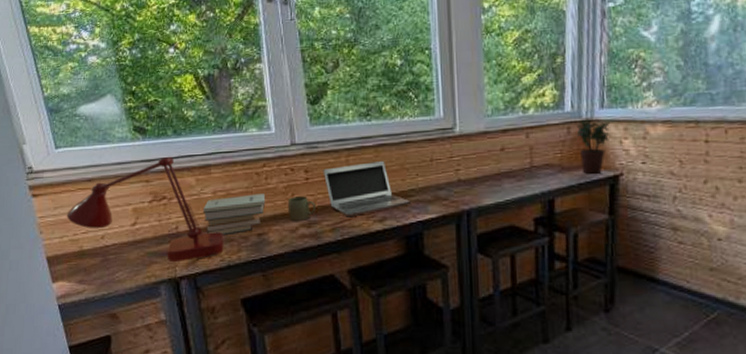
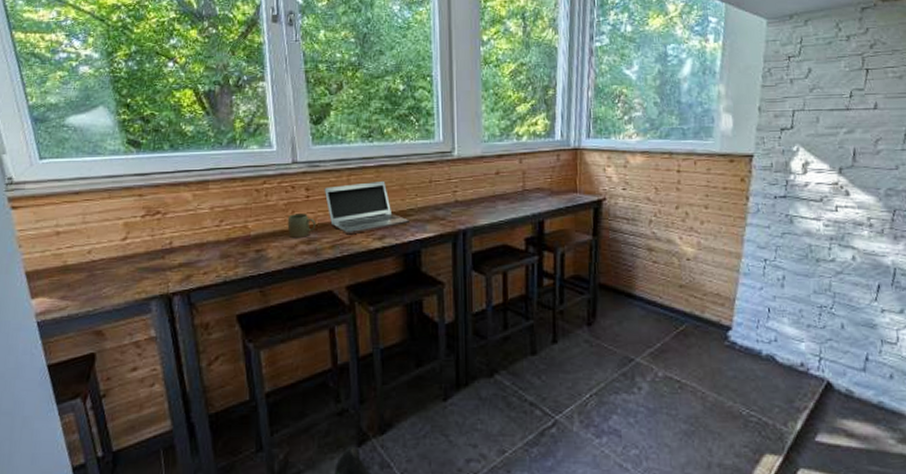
desk lamp: present [66,156,224,263] -> none [49,170,221,279]
books: present [202,194,266,236] -> none [199,210,265,252]
potted plant: present [576,119,612,174] -> none [565,147,597,198]

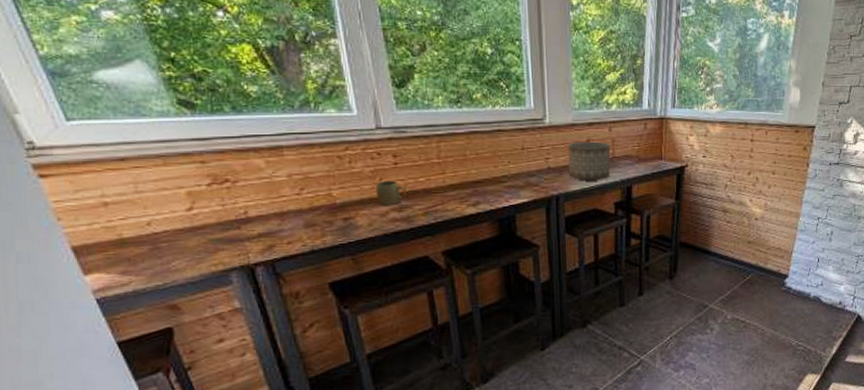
laptop: present [324,180,409,235] -> none [413,147,503,202]
planter: none [476,173,521,215] -> present [567,141,611,181]

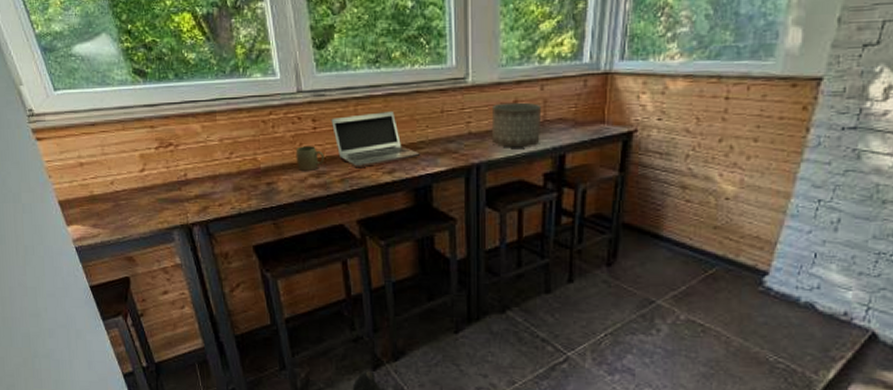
laptop: none [413,147,503,202] -> present [331,110,420,168]

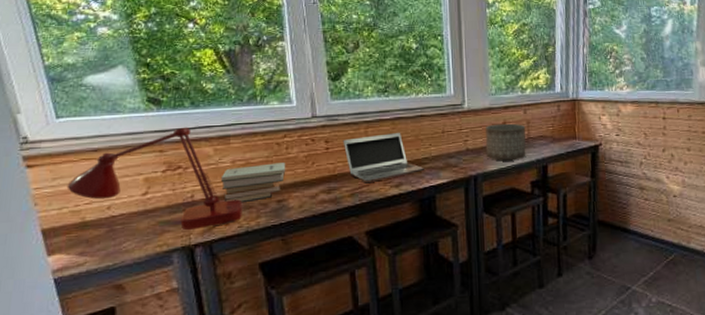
desk lamp: none [73,101,234,209] -> present [67,127,243,231]
books: none [210,142,274,184] -> present [220,163,286,203]
mug: present [295,146,325,172] -> none [308,165,336,189]

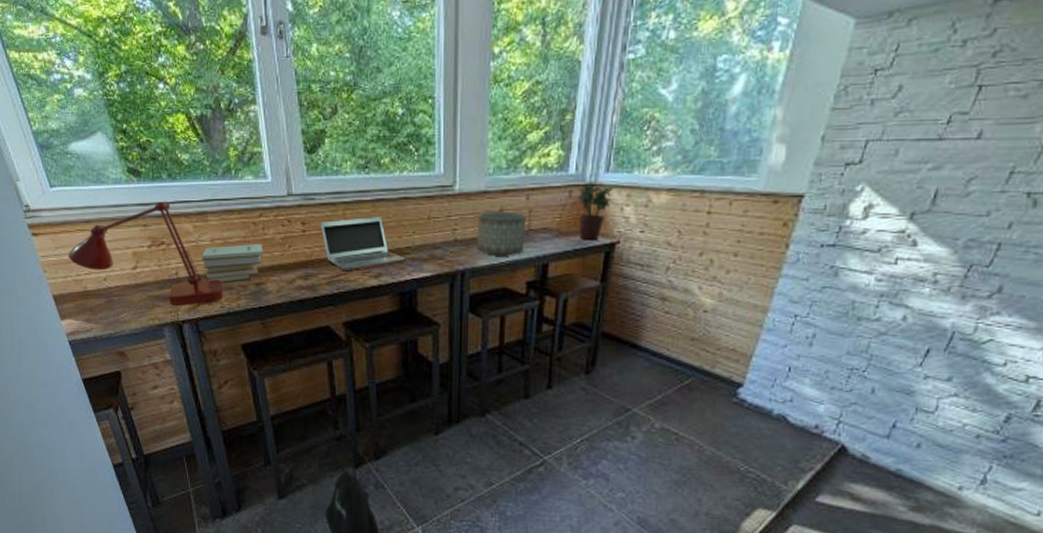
potted plant: none [565,99,593,144] -> present [577,183,614,240]

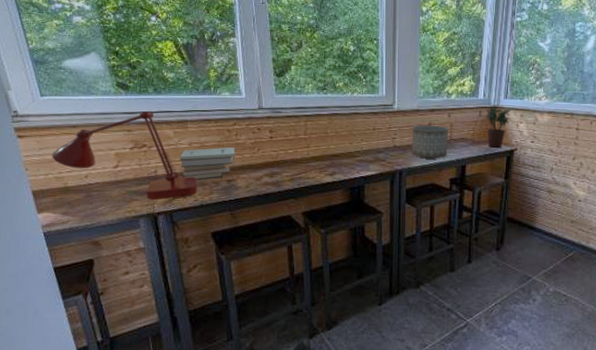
laptop: present [320,216,406,272] -> none [285,126,356,171]

